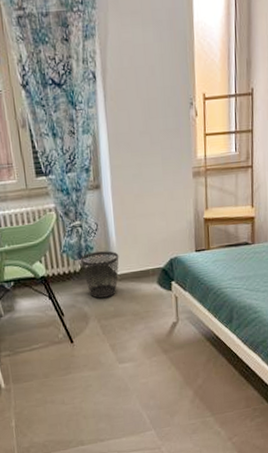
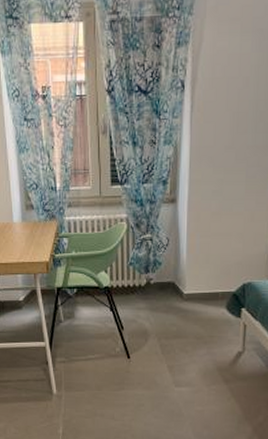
wastebasket: present [81,251,119,298] -> none [147,268,188,316]

